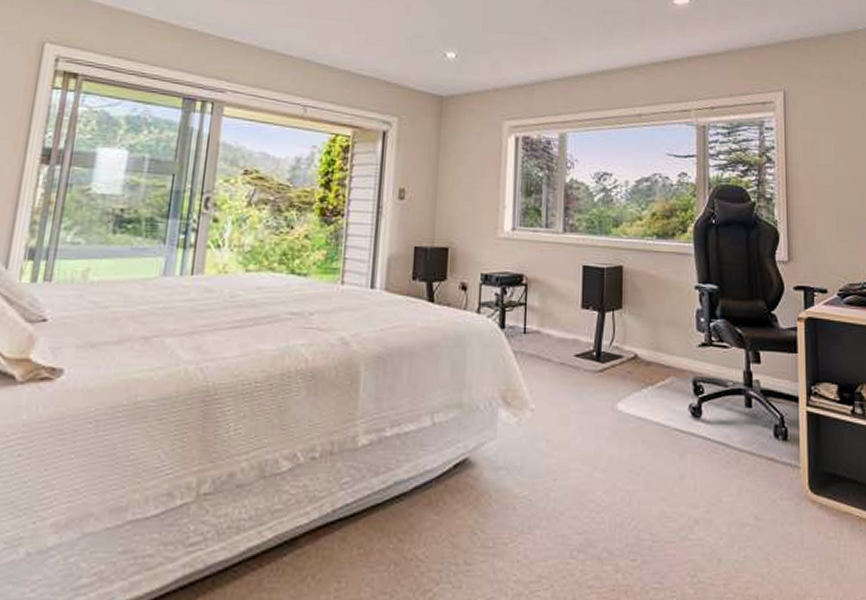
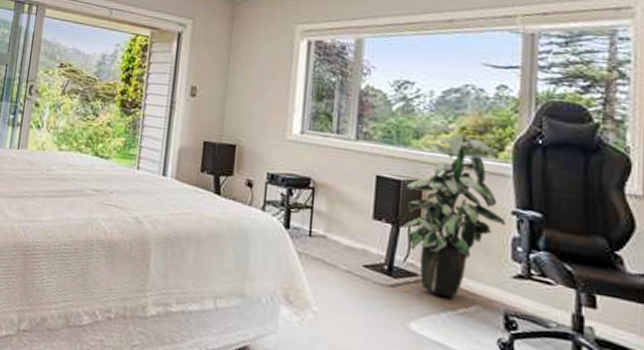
indoor plant: none [606,212,692,374] -> present [403,124,507,299]

